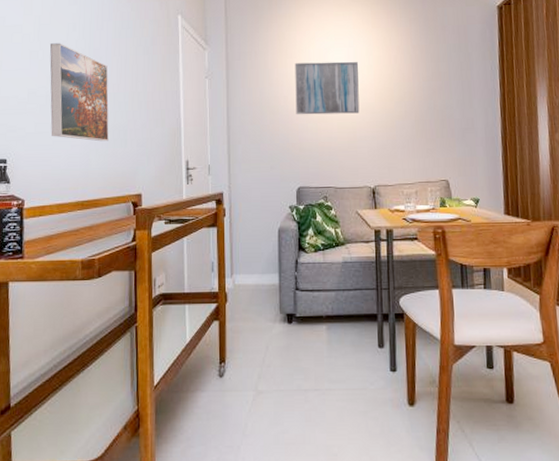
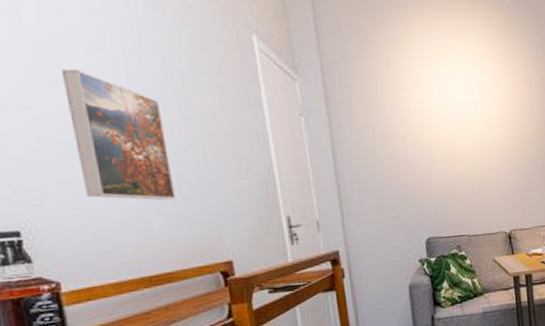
wall art: present [295,61,360,115] -> none [410,95,489,158]

